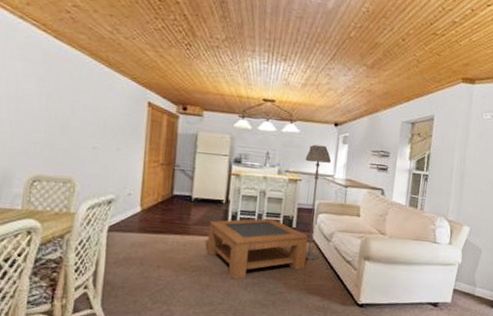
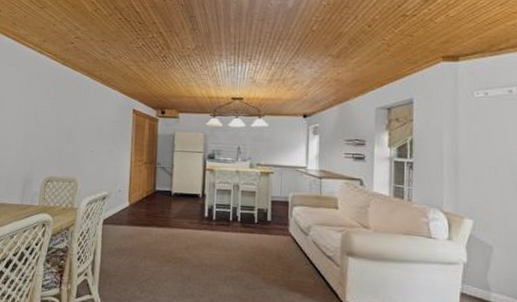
coffee table: present [206,218,308,280] -> none [186,211,284,273]
floor lamp: present [305,144,332,261] -> none [275,137,303,255]

